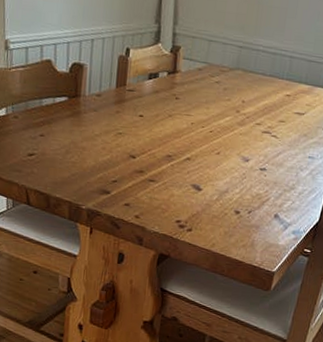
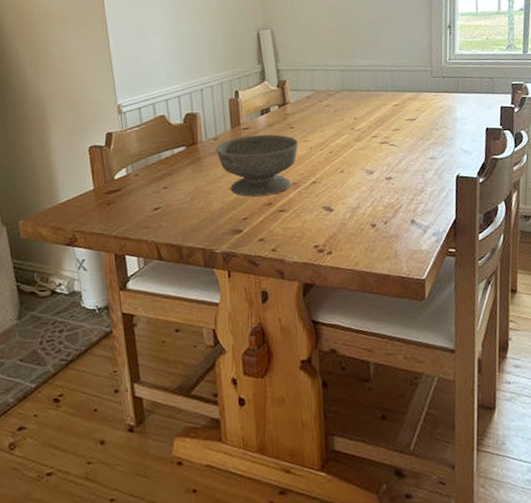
bowl: none [97,98,180,163] -> present [215,134,298,197]

